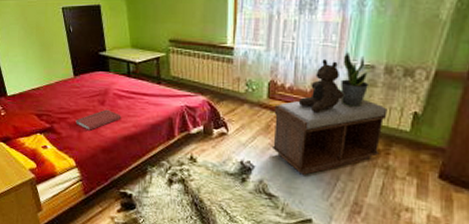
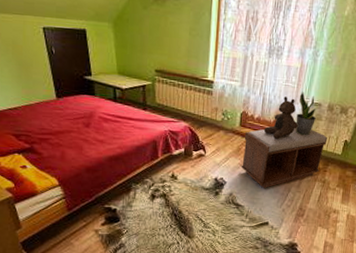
book: present [75,109,122,131] -> none [58,131,107,151]

